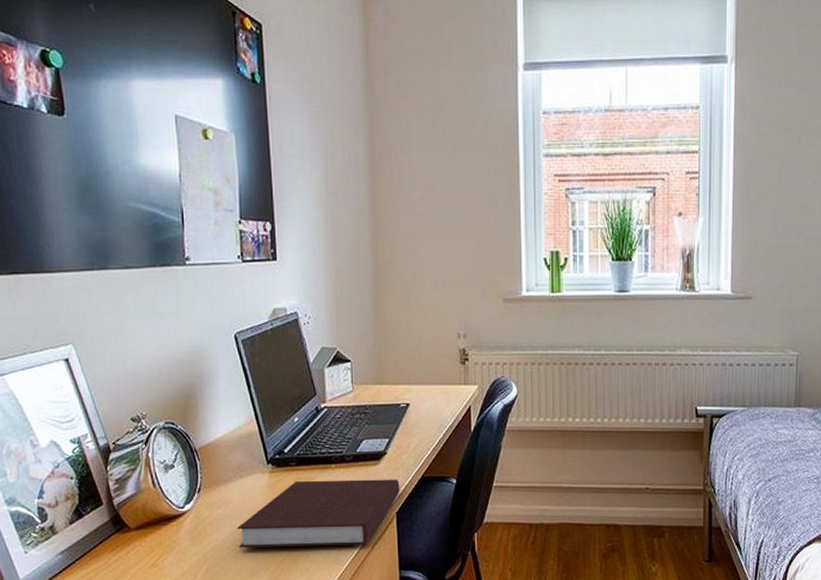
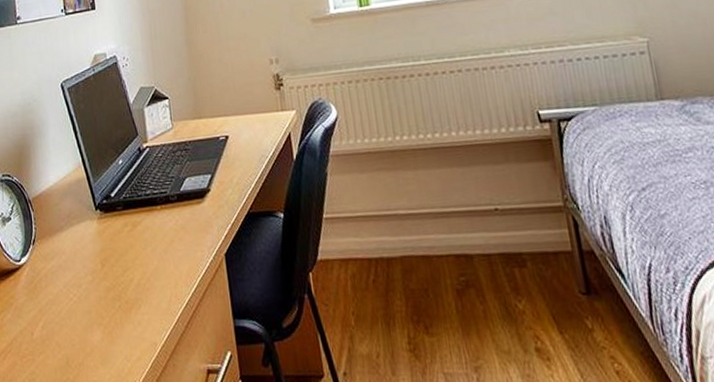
notebook: present [237,479,400,548] -> none [70,217,227,301]

